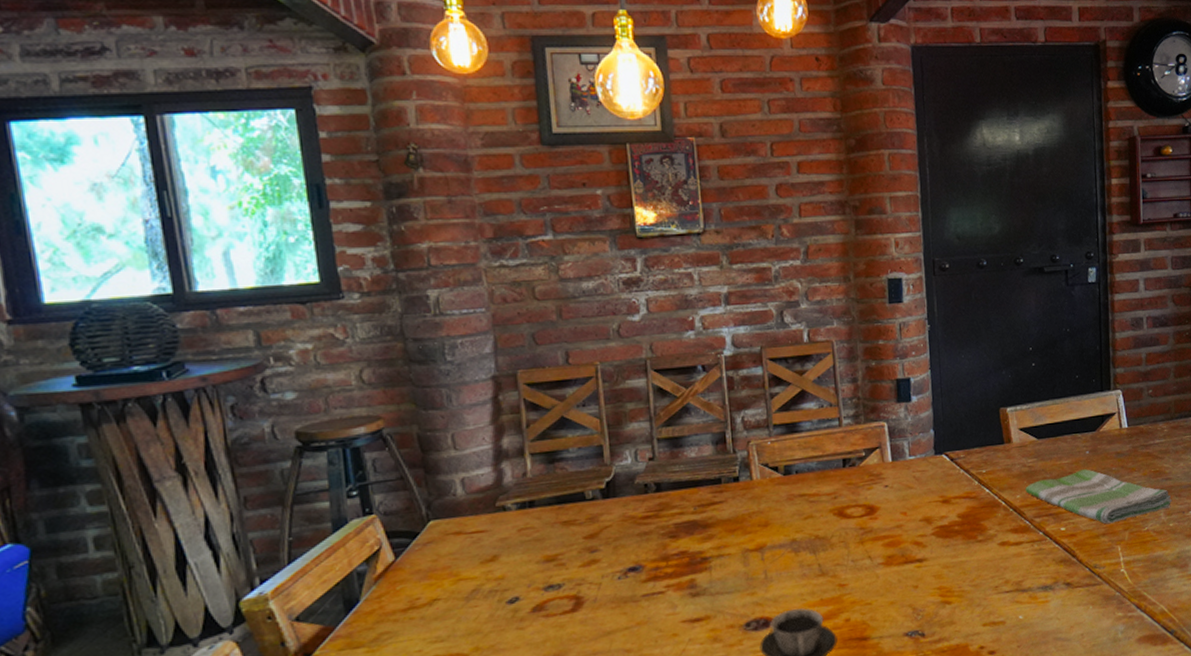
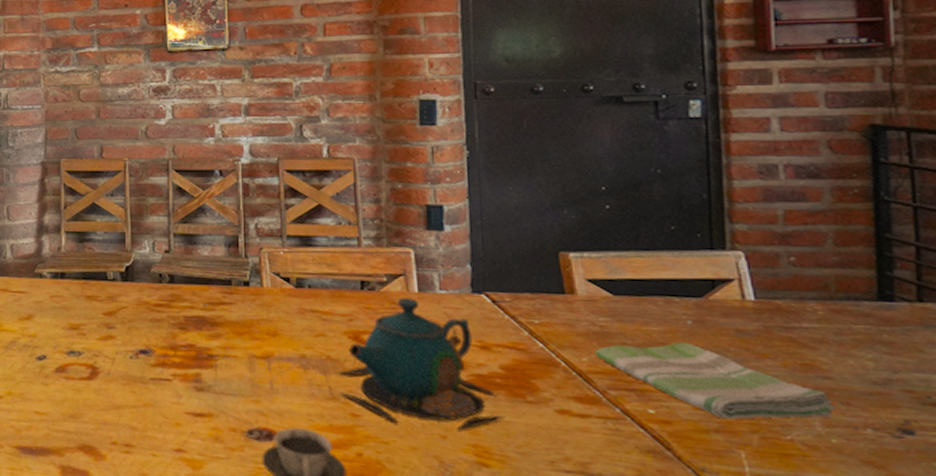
teapot: none [826,468,962,585] -> present [338,298,506,431]

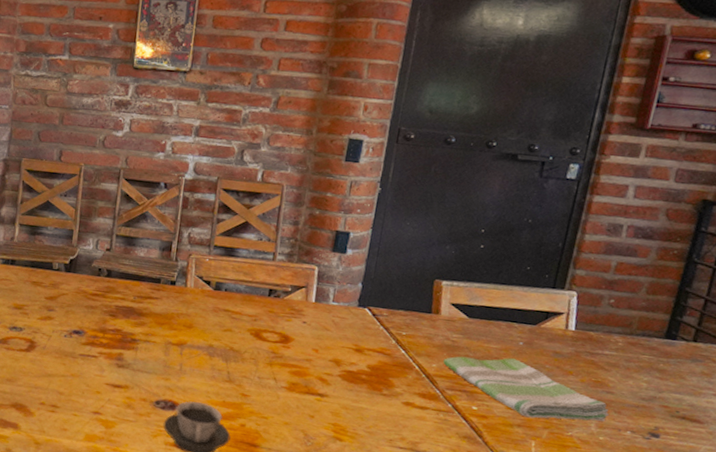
teapot: present [338,298,506,431] -> none [236,305,363,413]

